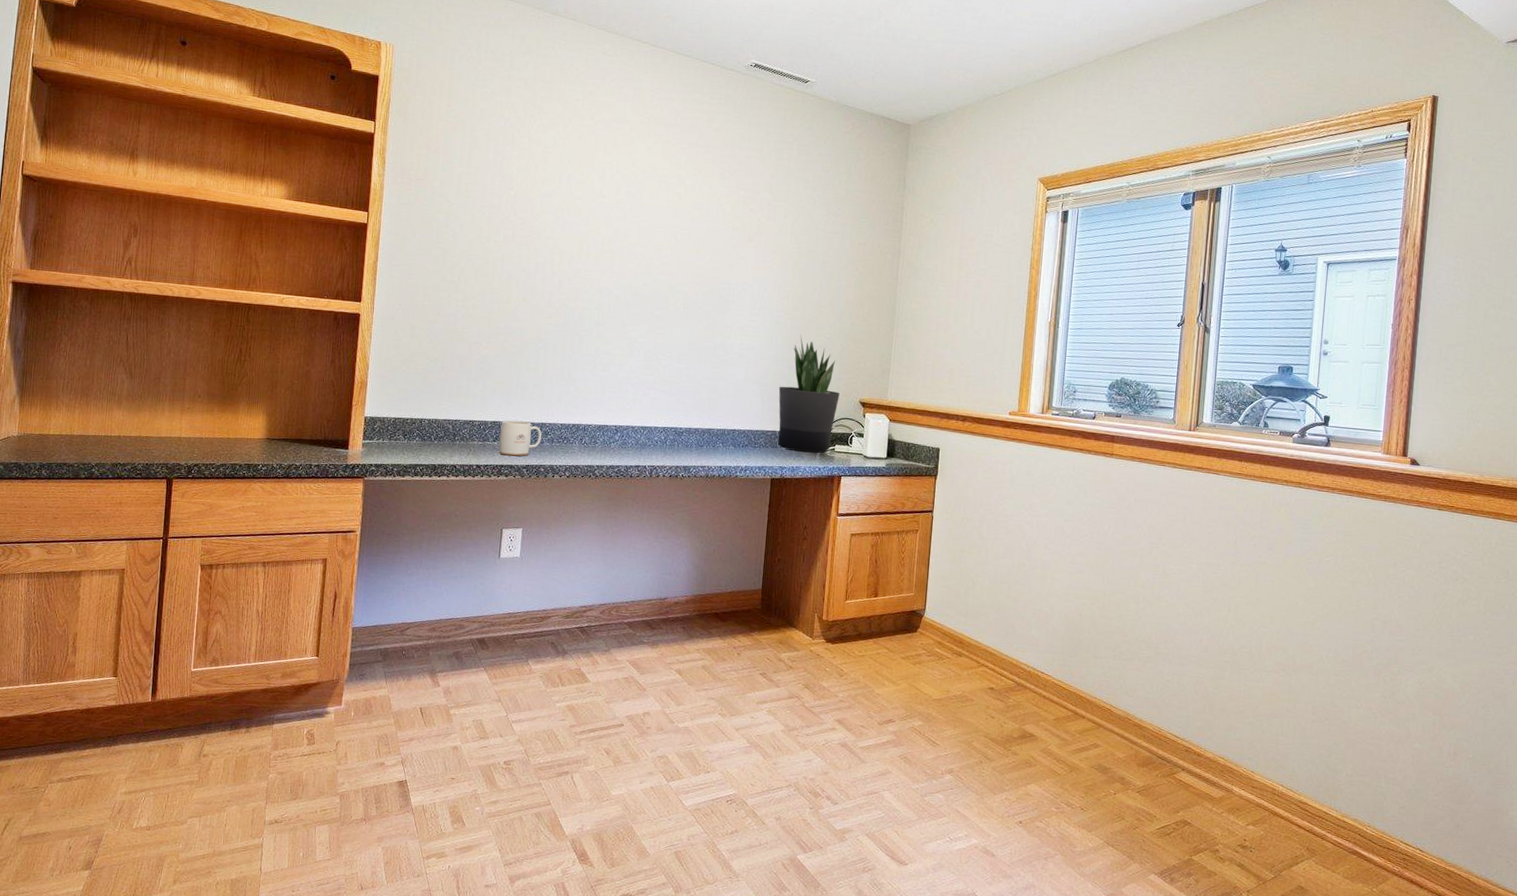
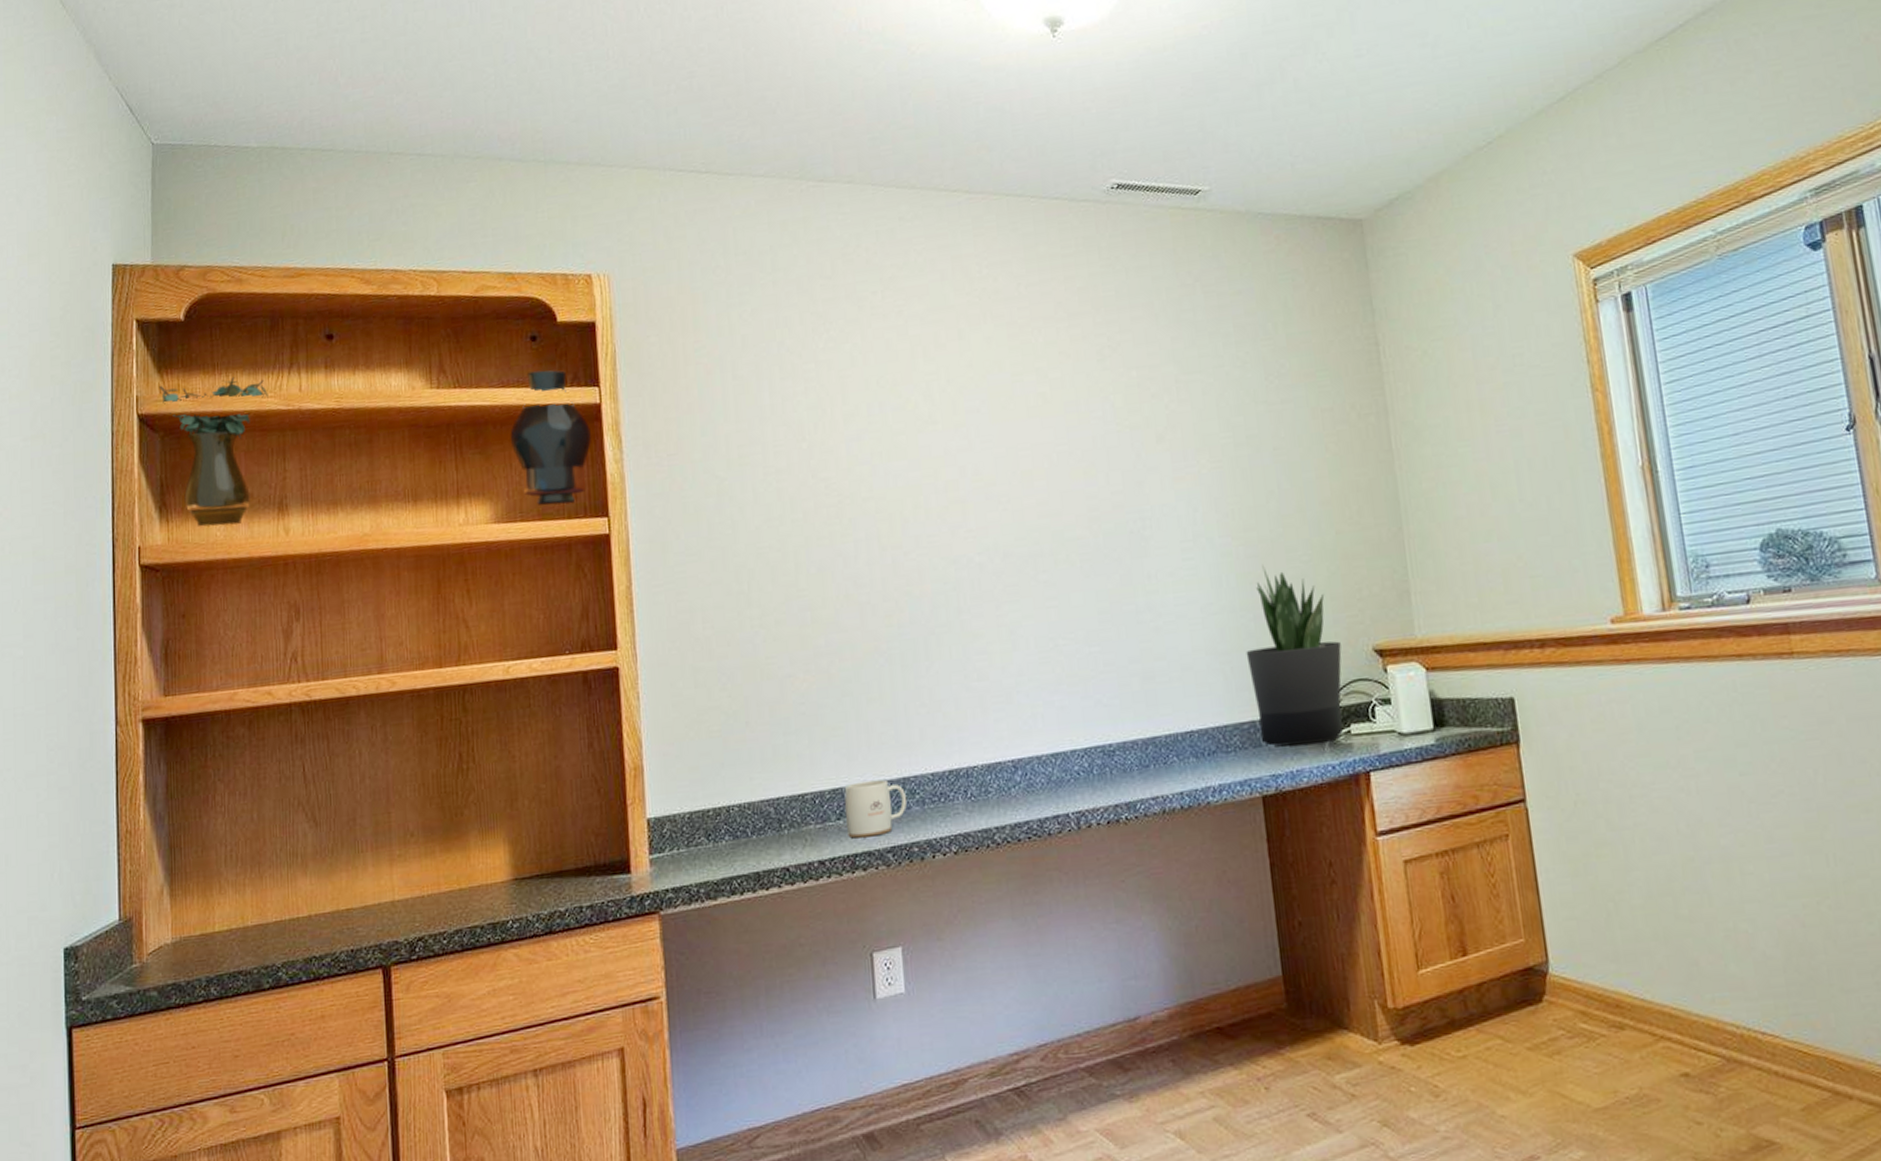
vase: none [51,50,133,161] -> present [160,376,269,527]
vase: none [306,100,365,198] -> present [510,370,592,506]

